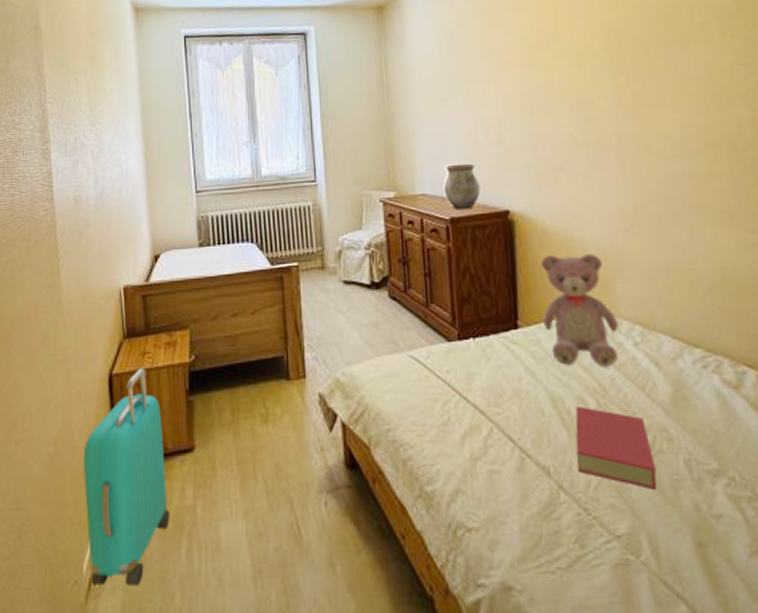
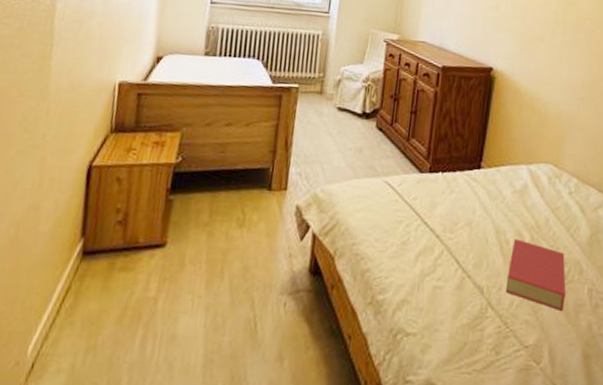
suitcase: present [84,368,170,586] -> none [34,163,138,370]
vase: present [443,163,480,210] -> none [441,20,473,62]
teddy bear: present [541,254,619,368] -> none [501,110,560,210]

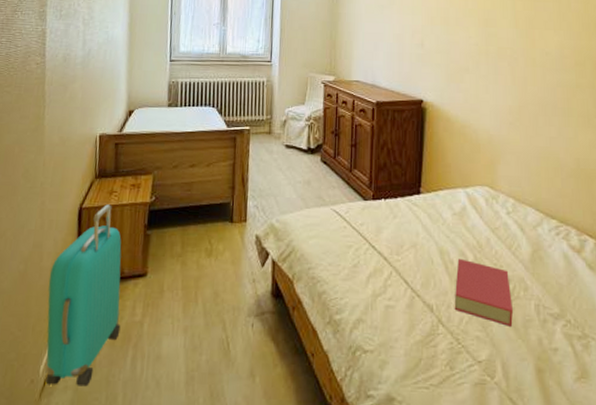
suitcase: none [34,163,138,370] -> present [45,204,122,387]

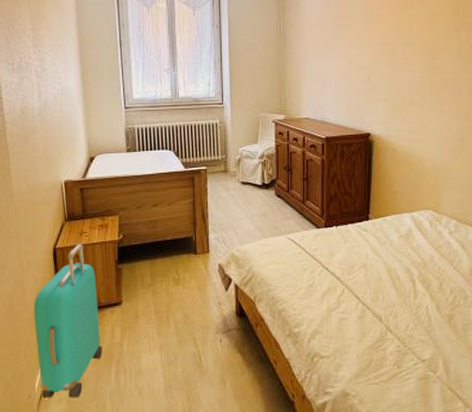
book: present [454,258,513,326] -> none [401,275,454,330]

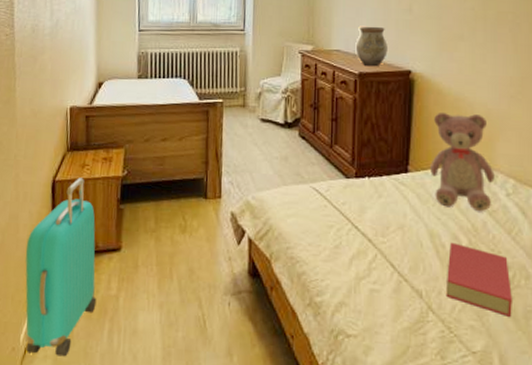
vase: none [322,95,350,131] -> present [355,26,388,67]
teddy bear: none [386,167,440,249] -> present [429,112,495,212]
book: none [401,275,454,330] -> present [445,242,512,317]

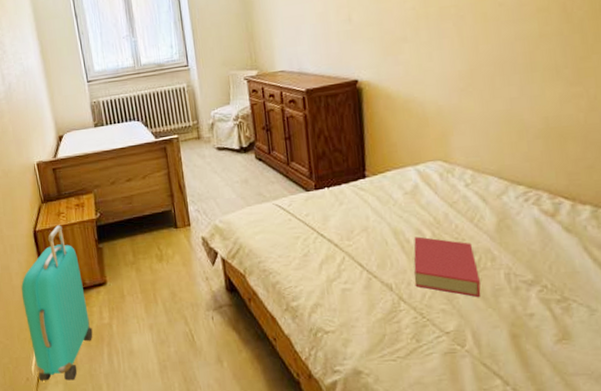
vase: present [355,26,388,67] -> none [299,41,332,82]
teddy bear: present [429,112,495,212] -> none [386,112,452,205]

